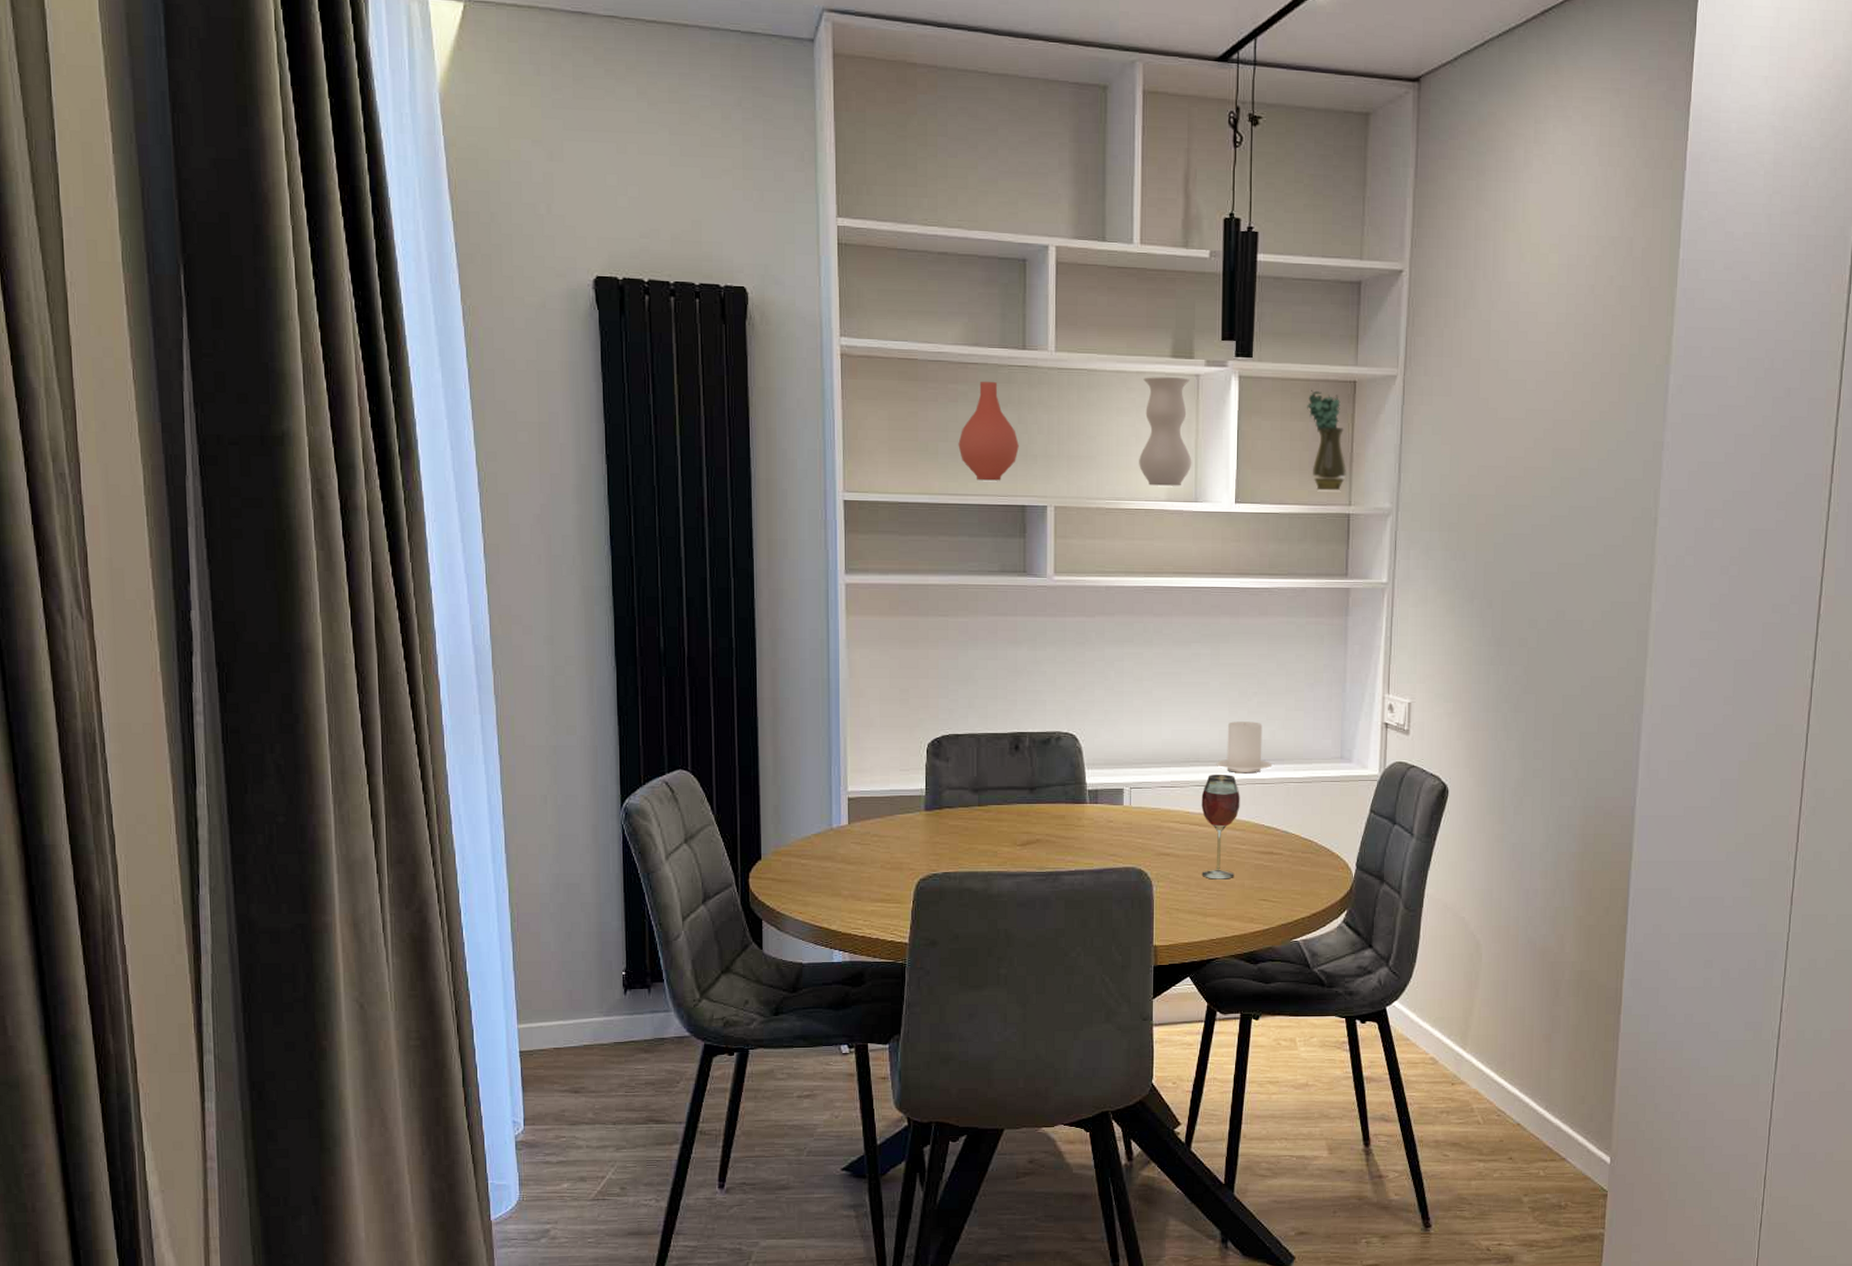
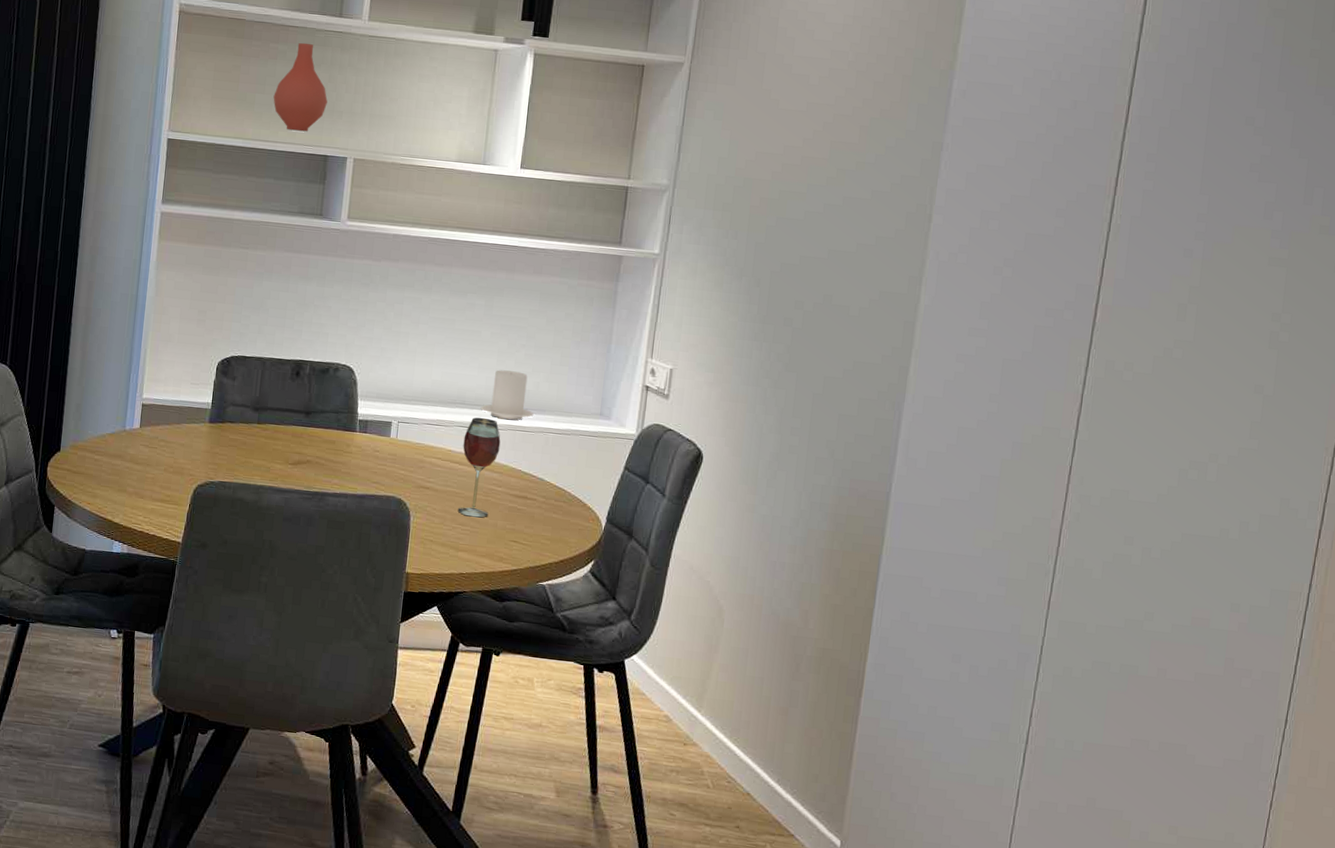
vase: present [1139,377,1192,486] -> none [434,49,488,149]
vase: present [1307,389,1346,491] -> none [596,70,629,165]

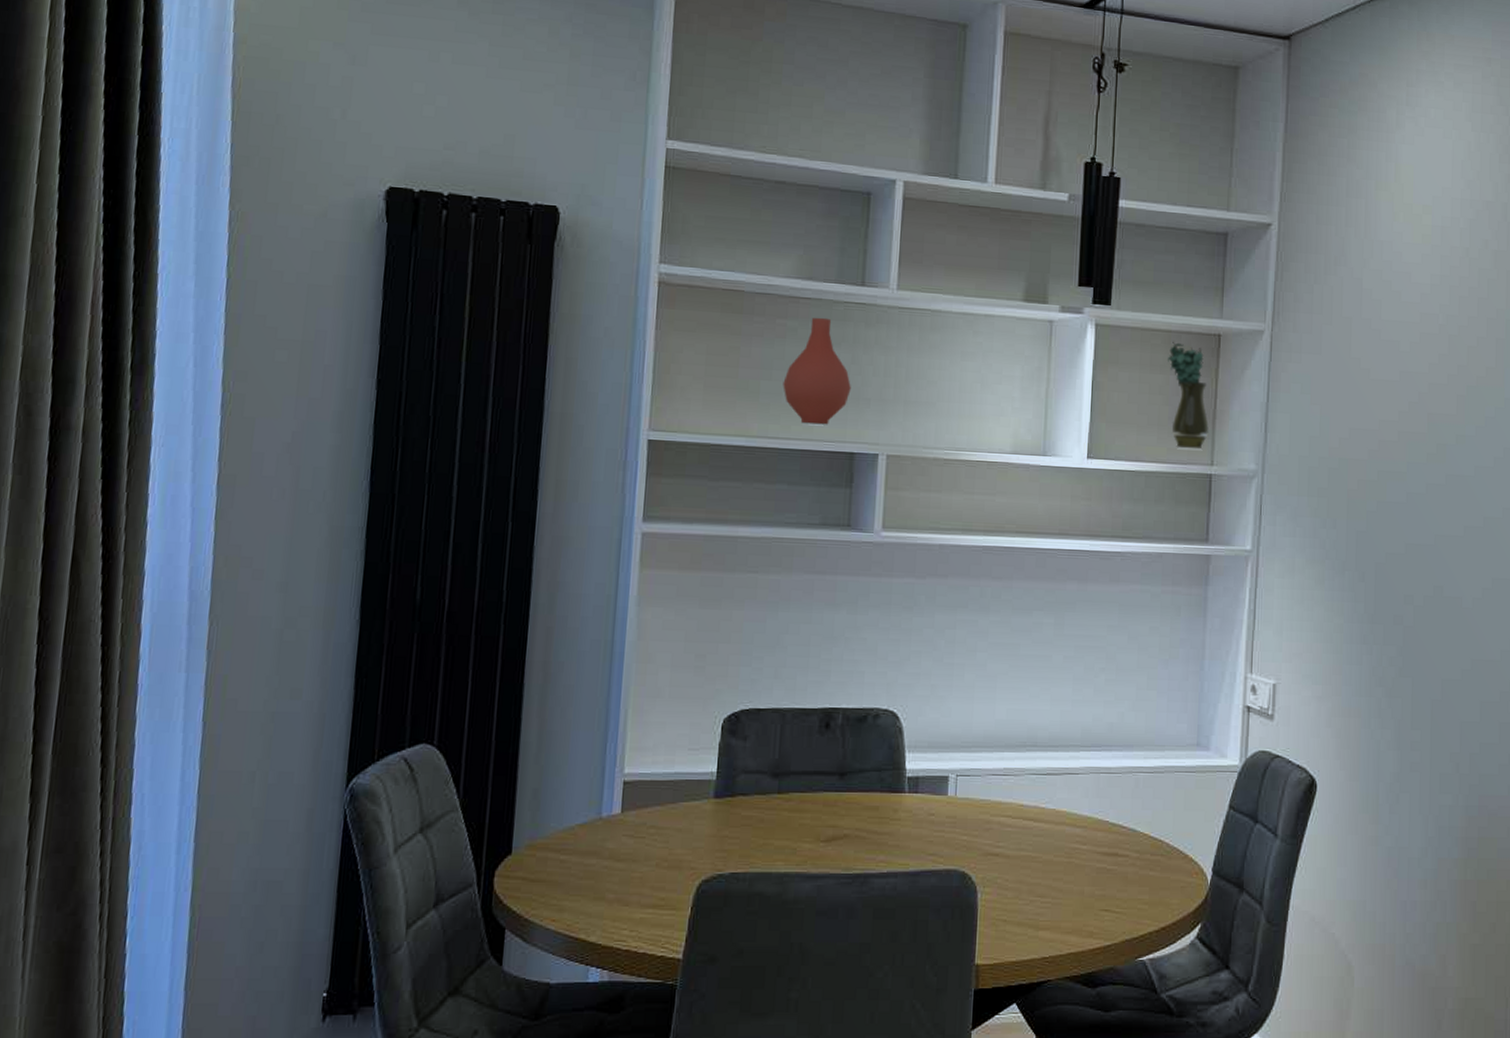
wineglass: present [457,417,501,518] -> none [1035,760,1082,885]
candle: present [480,370,534,420] -> none [1056,701,1120,761]
vase: none [596,70,629,165] -> present [1168,341,1209,449]

